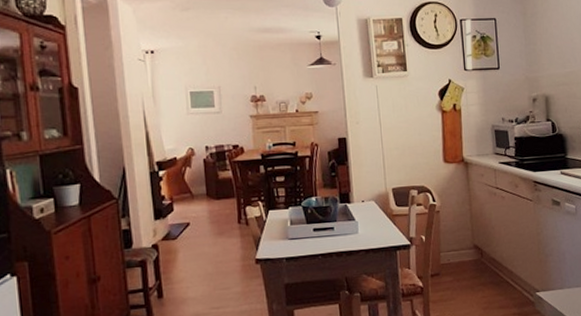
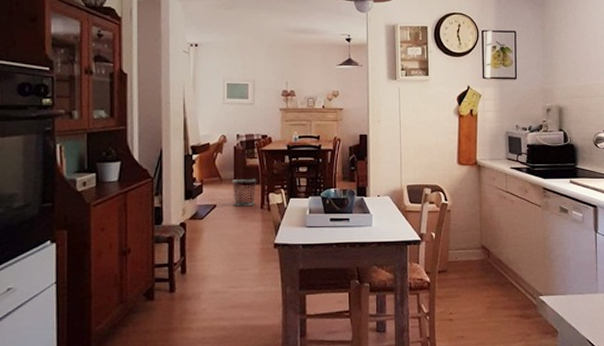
waste bin: none [205,193,232,223] -> present [233,179,257,207]

